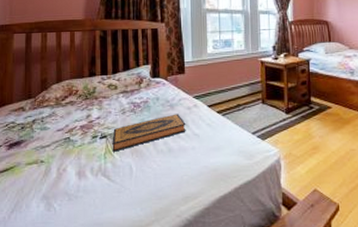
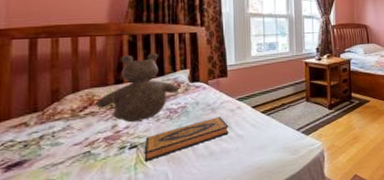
teddy bear: none [74,48,141,114] -> present [96,53,179,123]

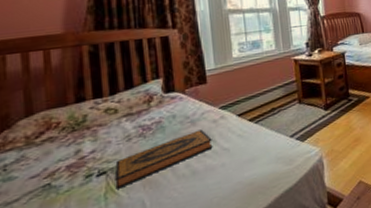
teddy bear: present [96,53,179,123] -> none [54,63,151,146]

